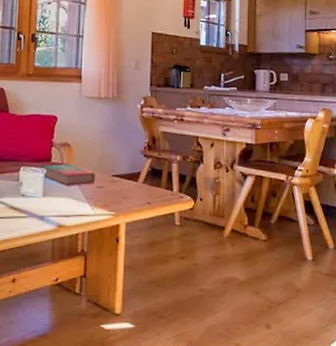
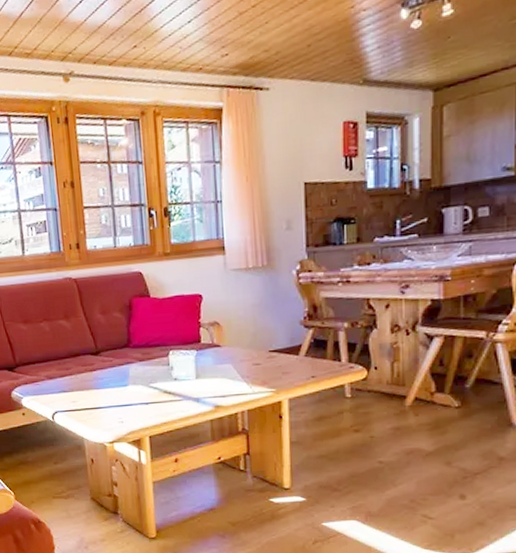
book: present [42,163,96,186] -> none [192,343,252,366]

